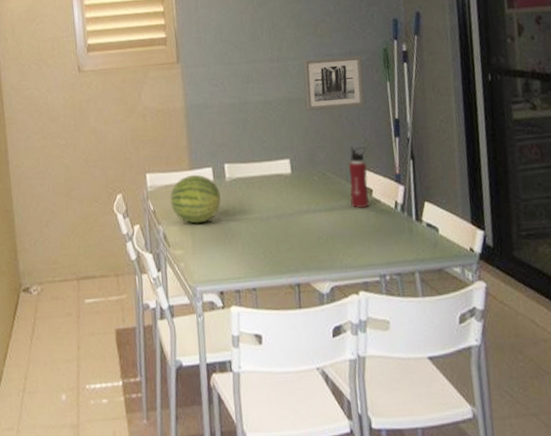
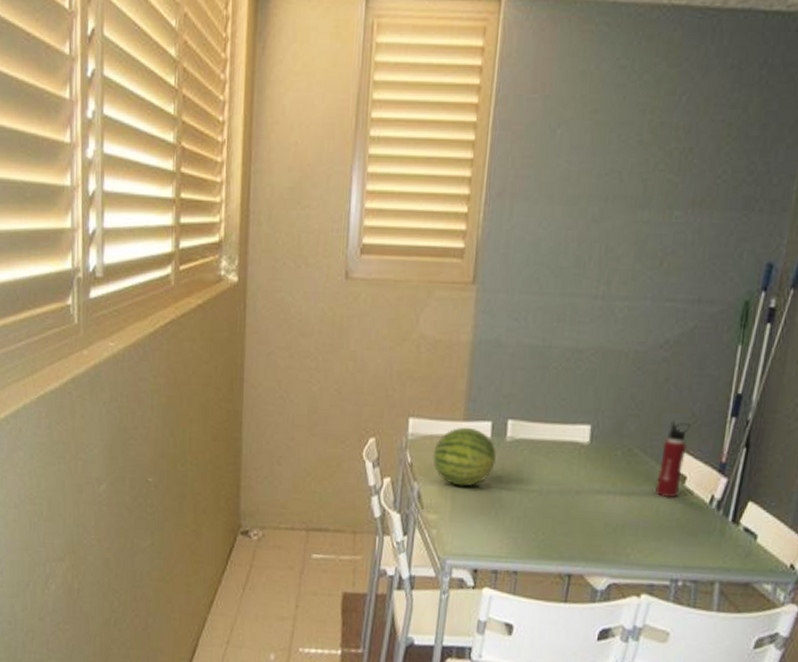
wall art: present [302,55,365,111] -> none [626,302,715,372]

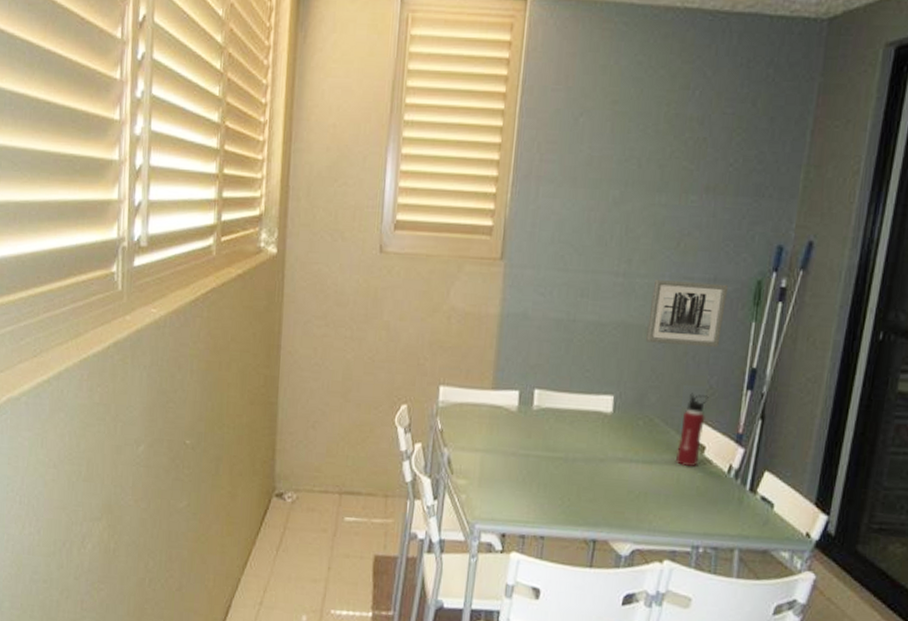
fruit: present [433,427,496,487] -> none [462,395,523,454]
wall art: none [626,302,715,372] -> present [646,280,729,347]

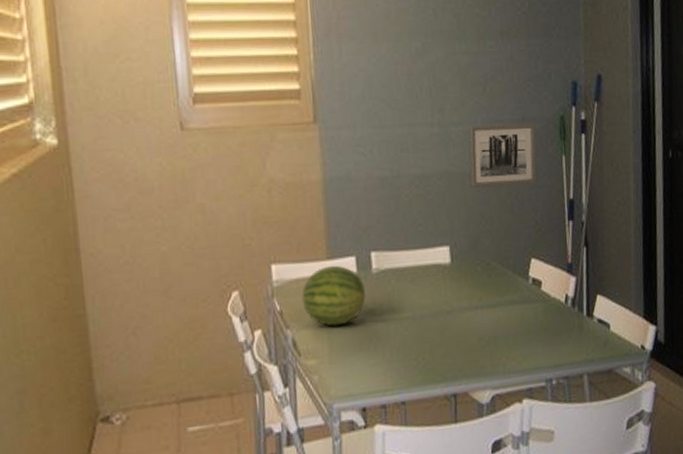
fruit: none [462,395,523,454] -> present [302,265,366,326]
water bottle: present [676,393,709,466] -> none [516,231,537,303]

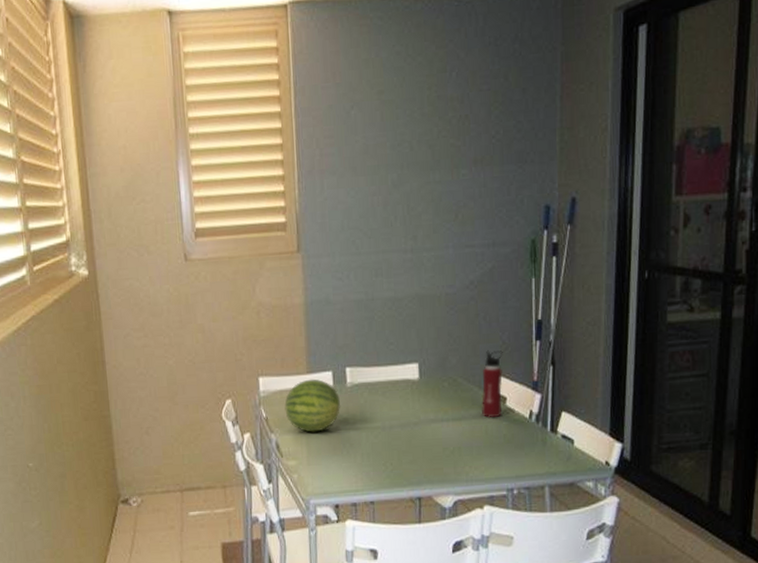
wall art: present [468,123,537,188] -> none [439,247,507,310]
water bottle: none [516,231,537,303] -> present [481,350,503,417]

